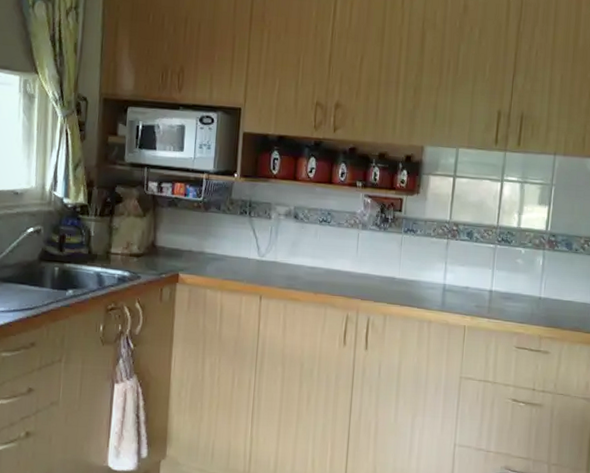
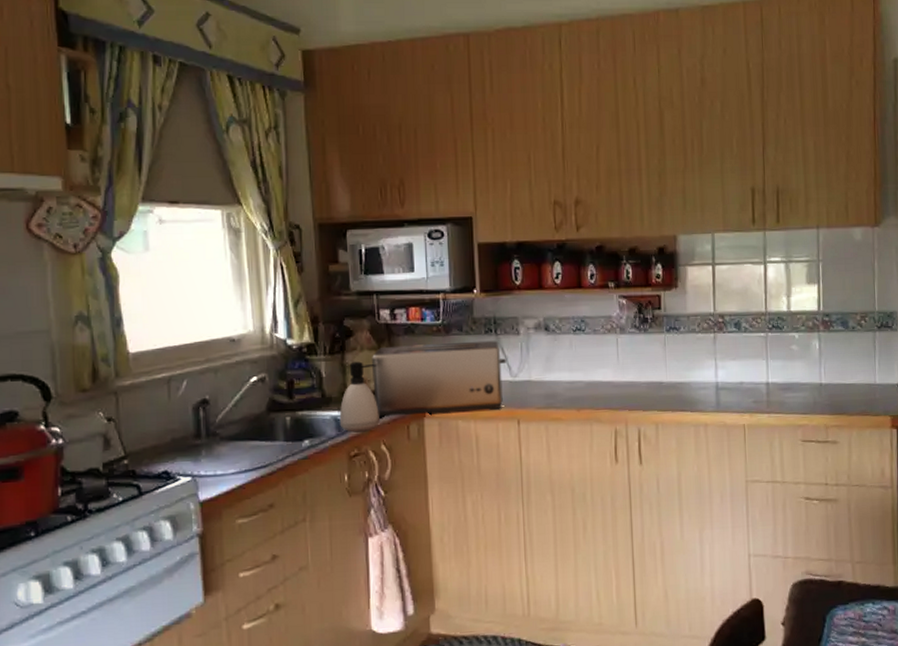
soap dispenser: none [101,225,141,290] -> present [339,361,380,434]
toaster: none [134,215,256,284] -> present [372,340,506,417]

